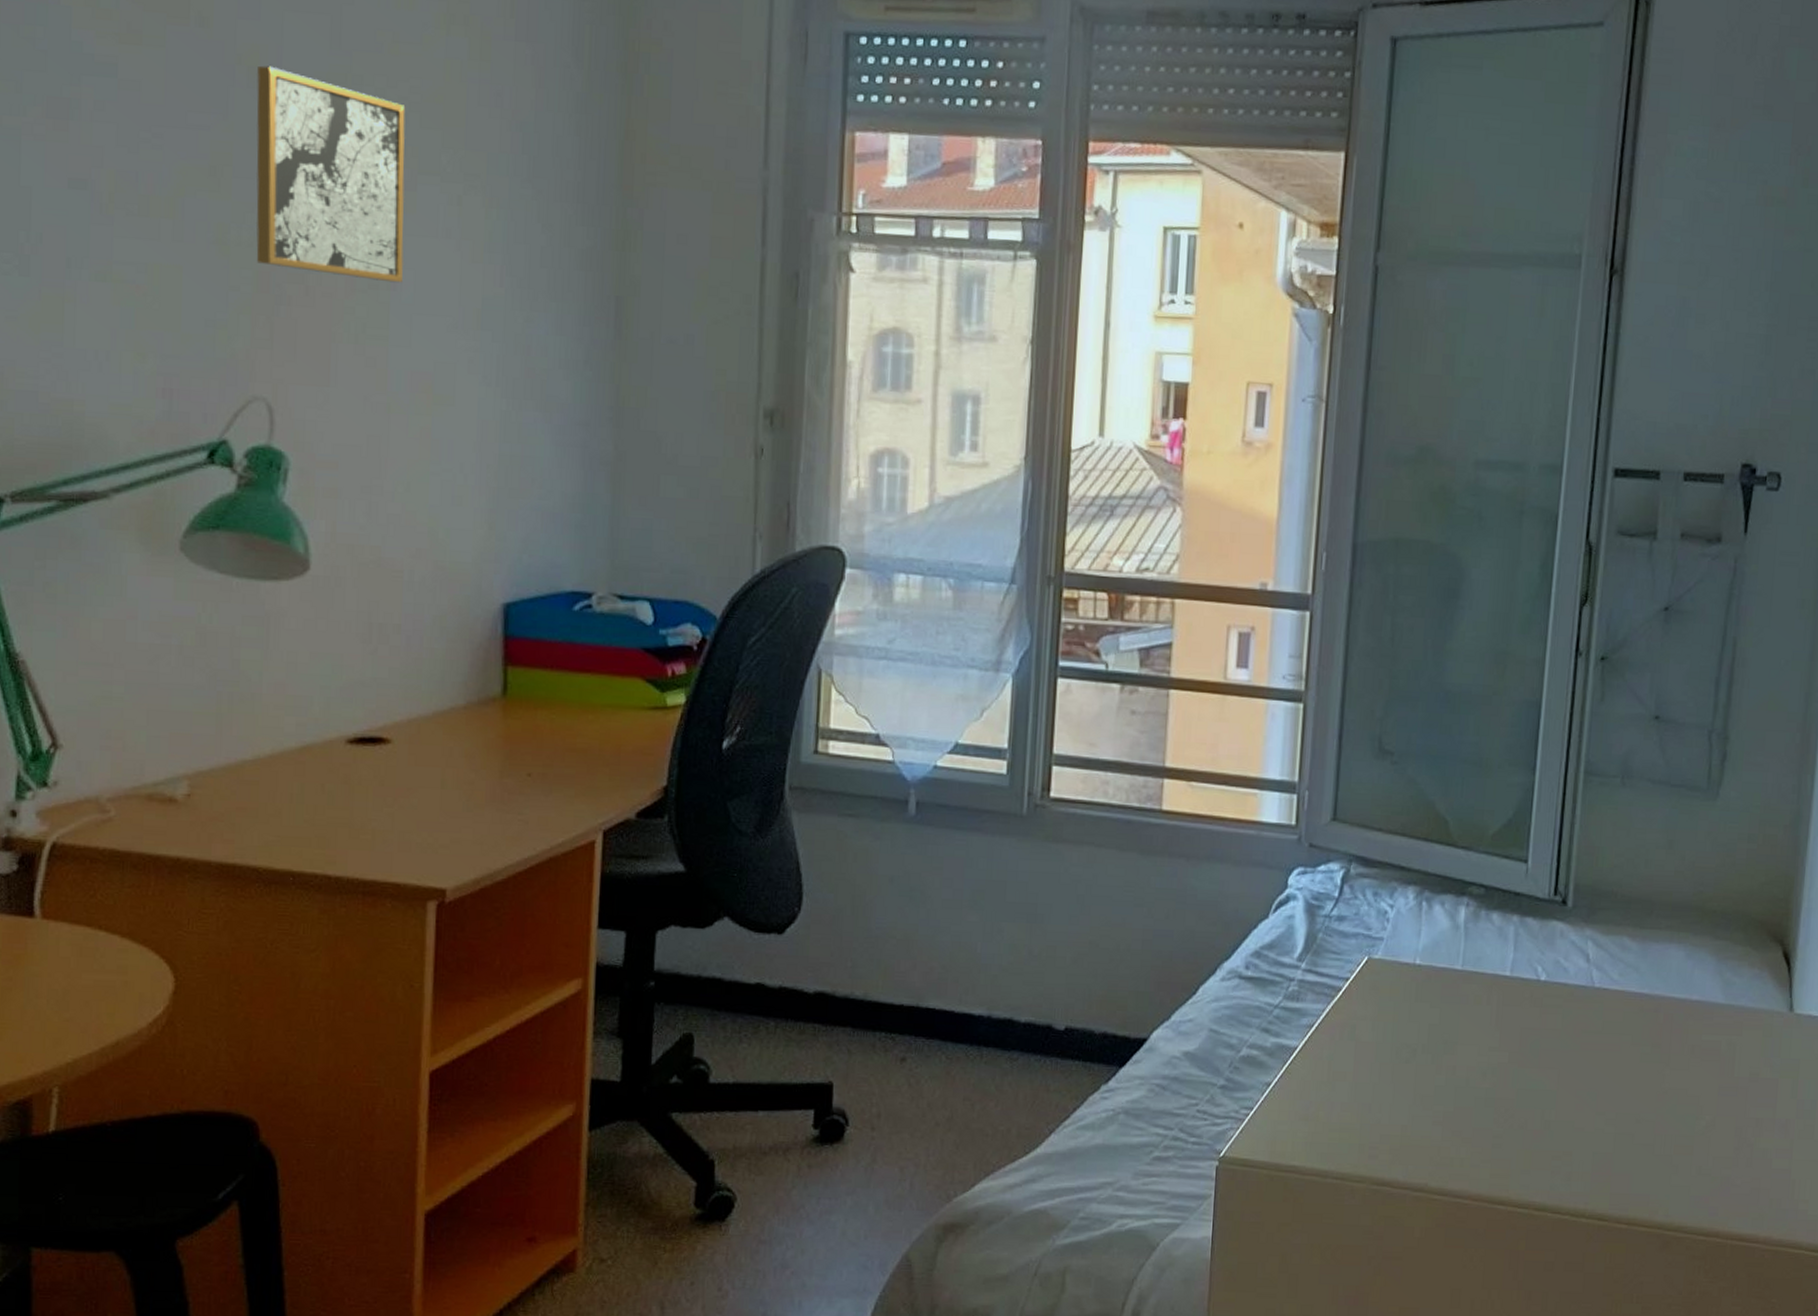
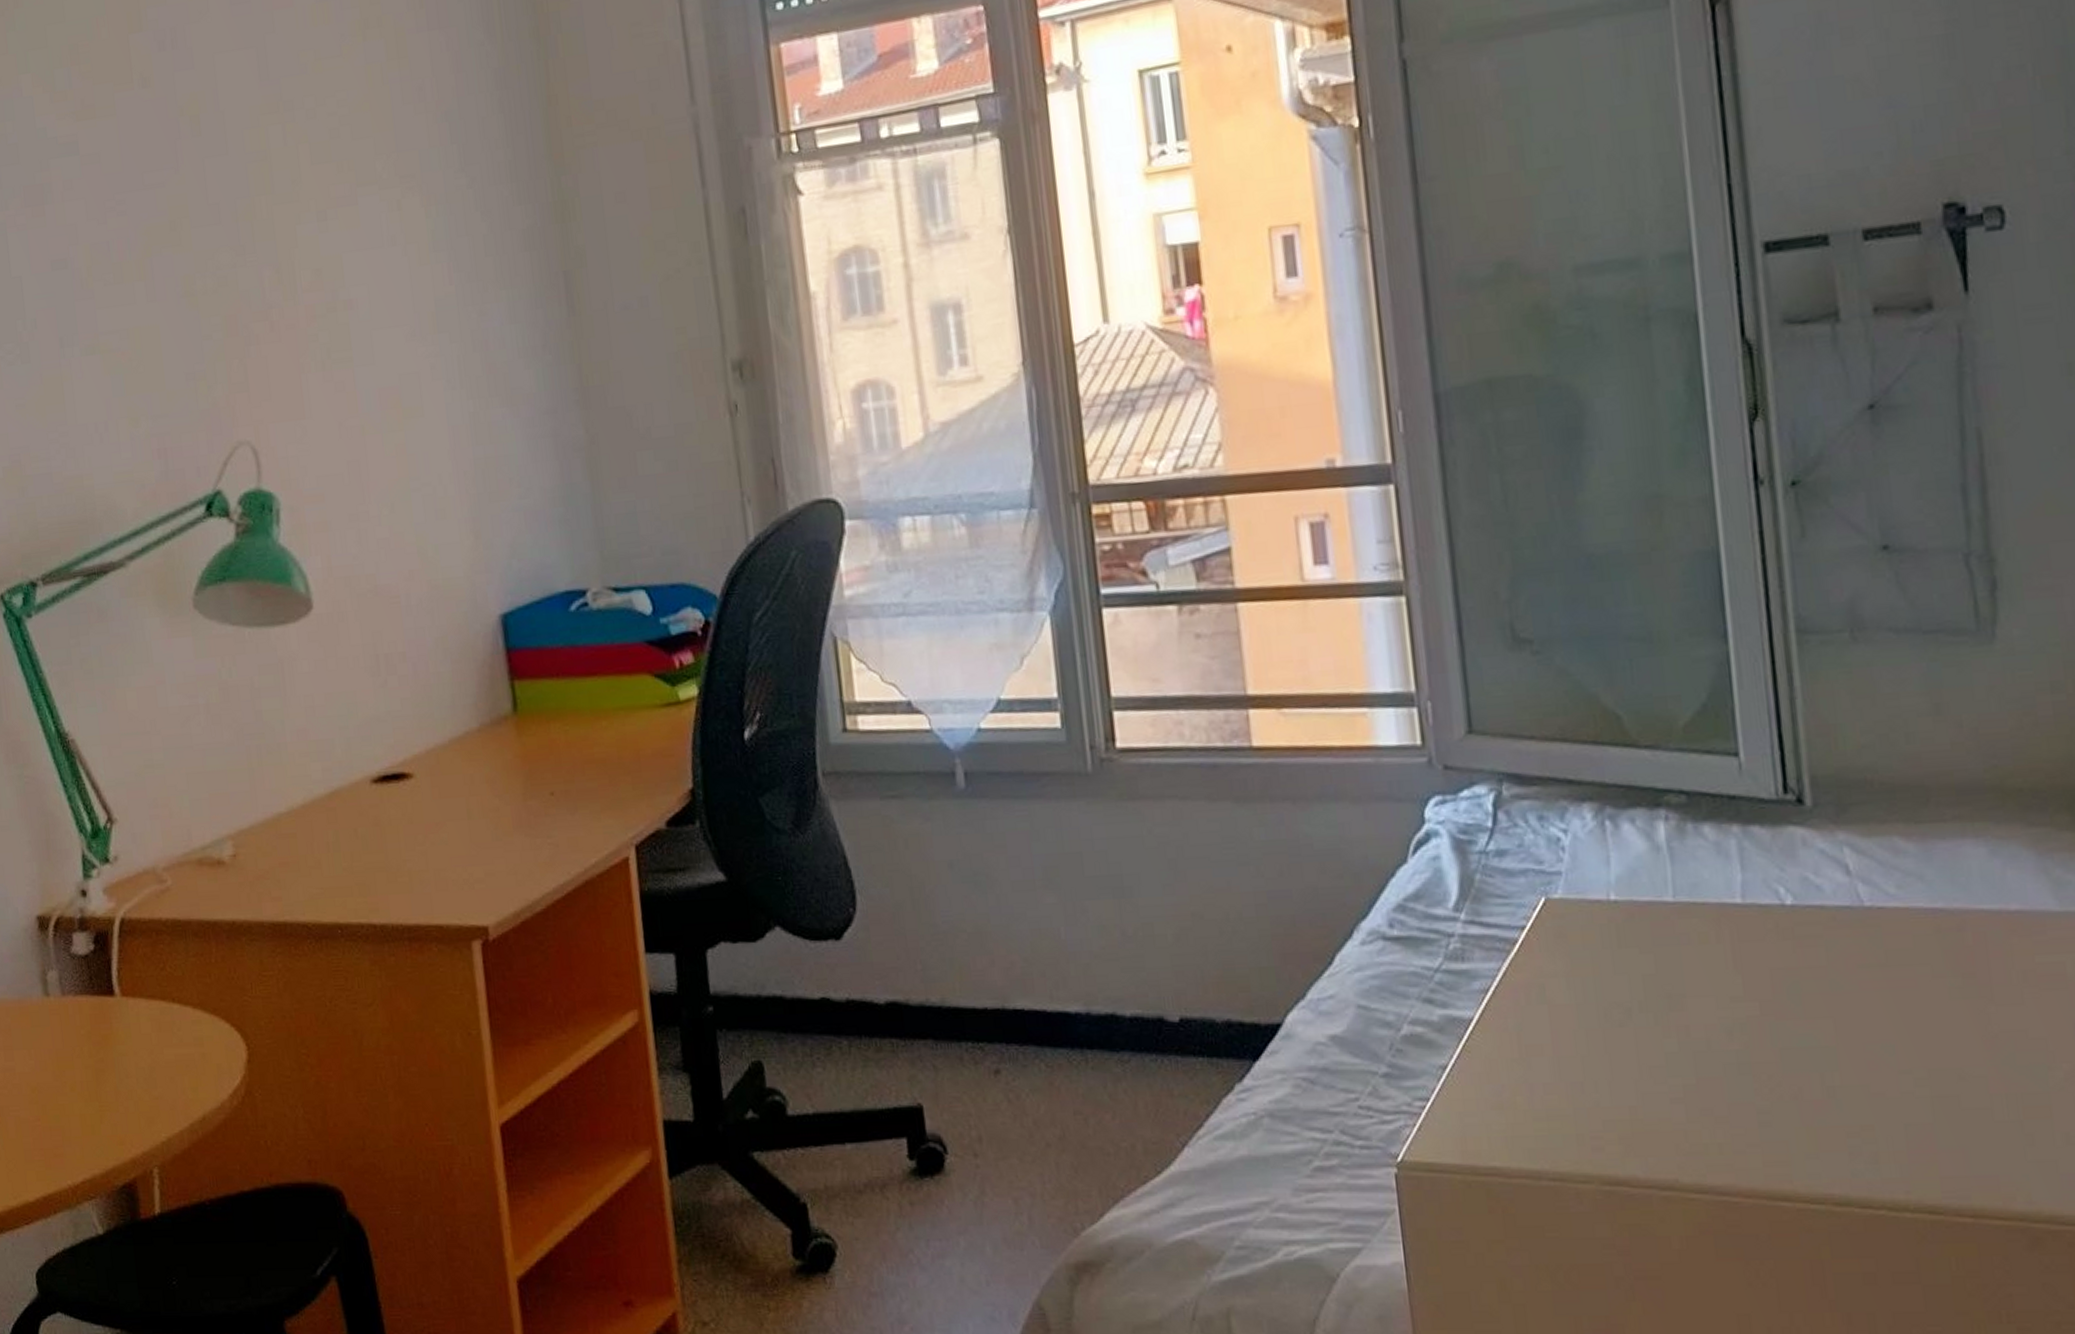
wall art: present [256,65,406,283] -> none [198,110,358,308]

